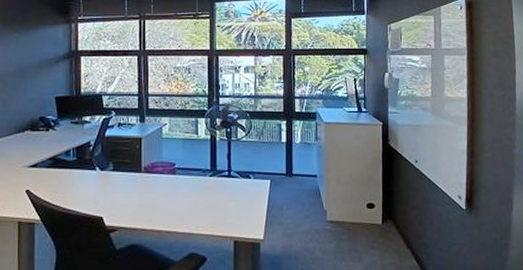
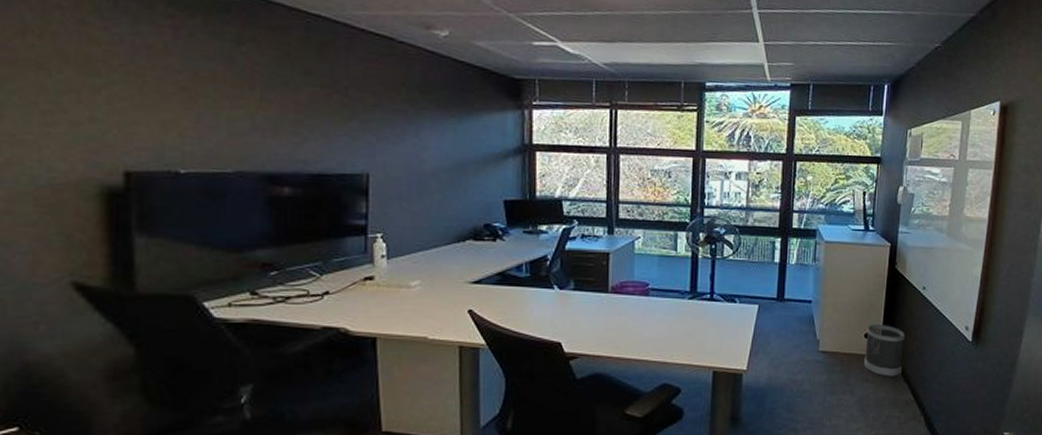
wastebasket: none [368,194,404,244] -> present [864,323,906,377]

